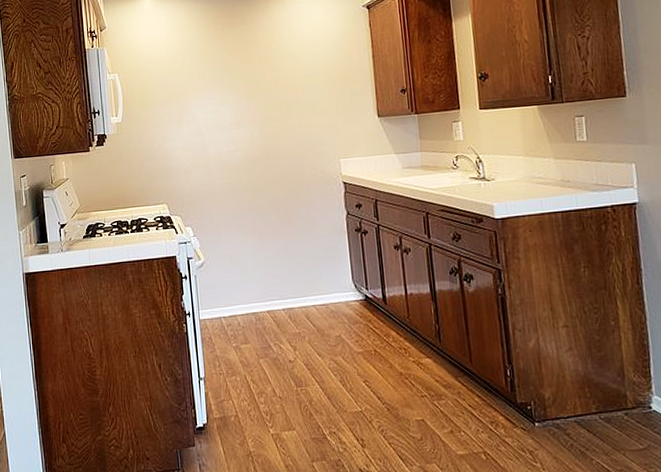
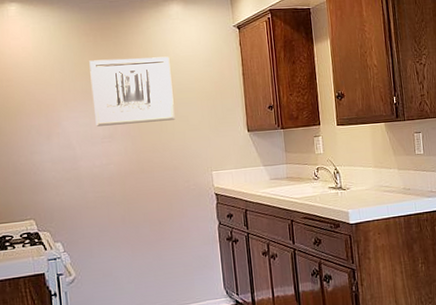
wall art: none [217,41,302,114] -> present [89,56,175,127]

